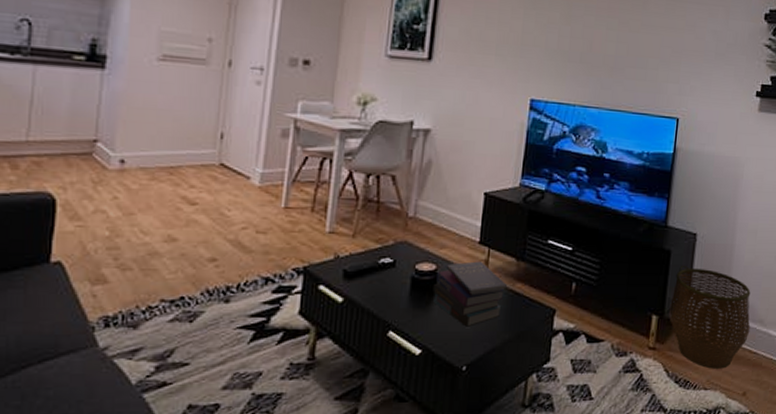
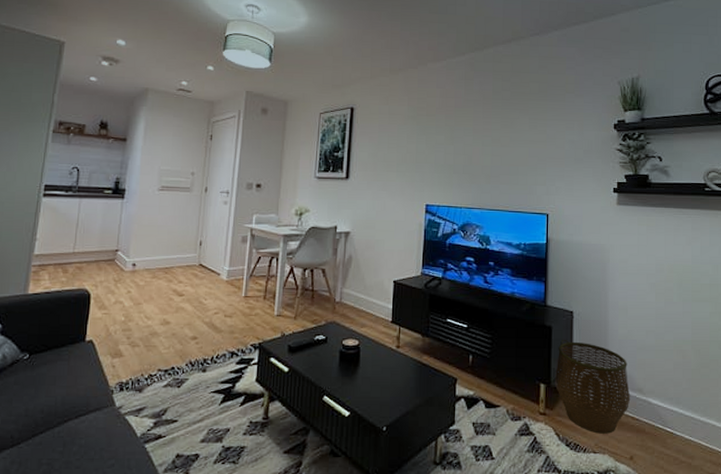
books: present [433,261,508,327] -> none [357,337,416,393]

